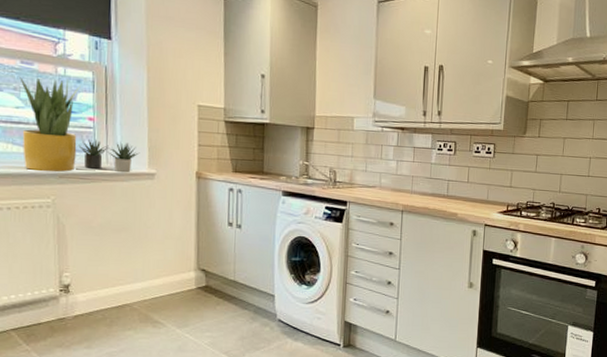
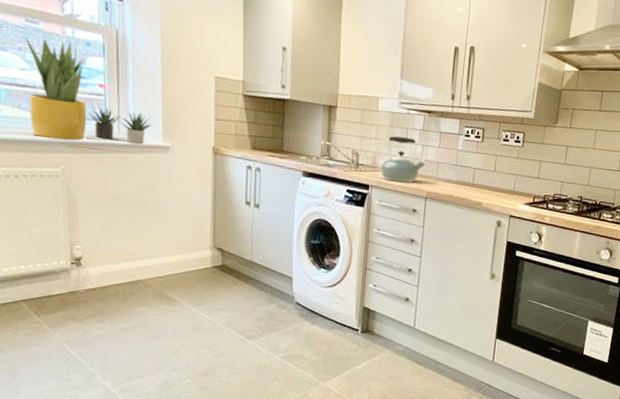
kettle: none [357,153,402,198] -> present [380,136,427,183]

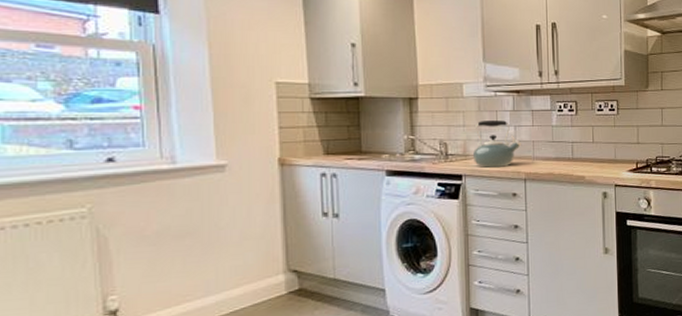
planter: present [23,35,90,141] -> none [33,62,121,176]
succulent plant: present [88,107,154,145] -> none [121,131,205,168]

